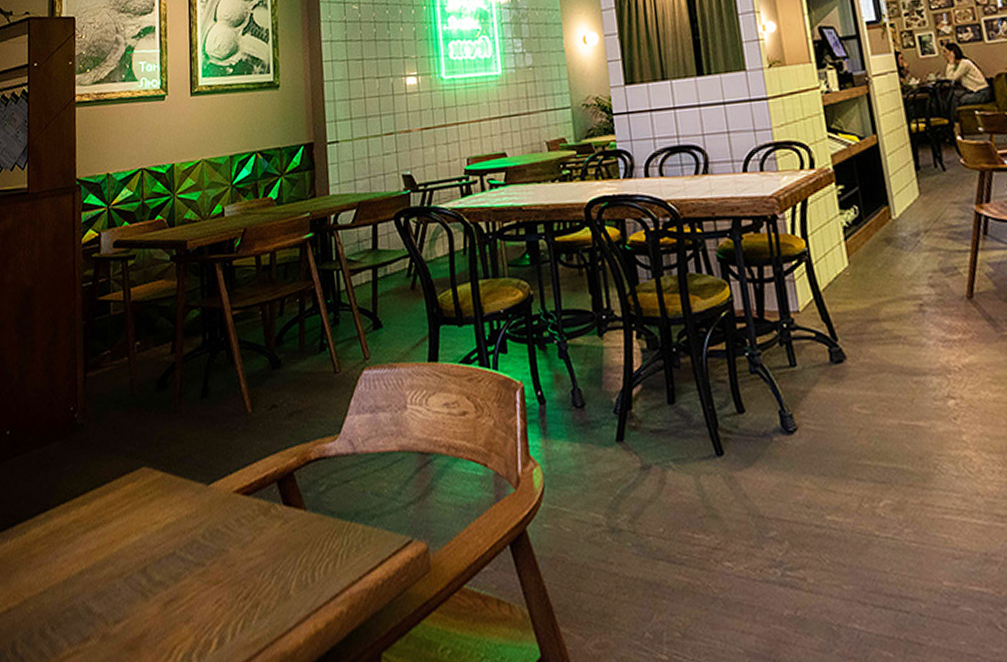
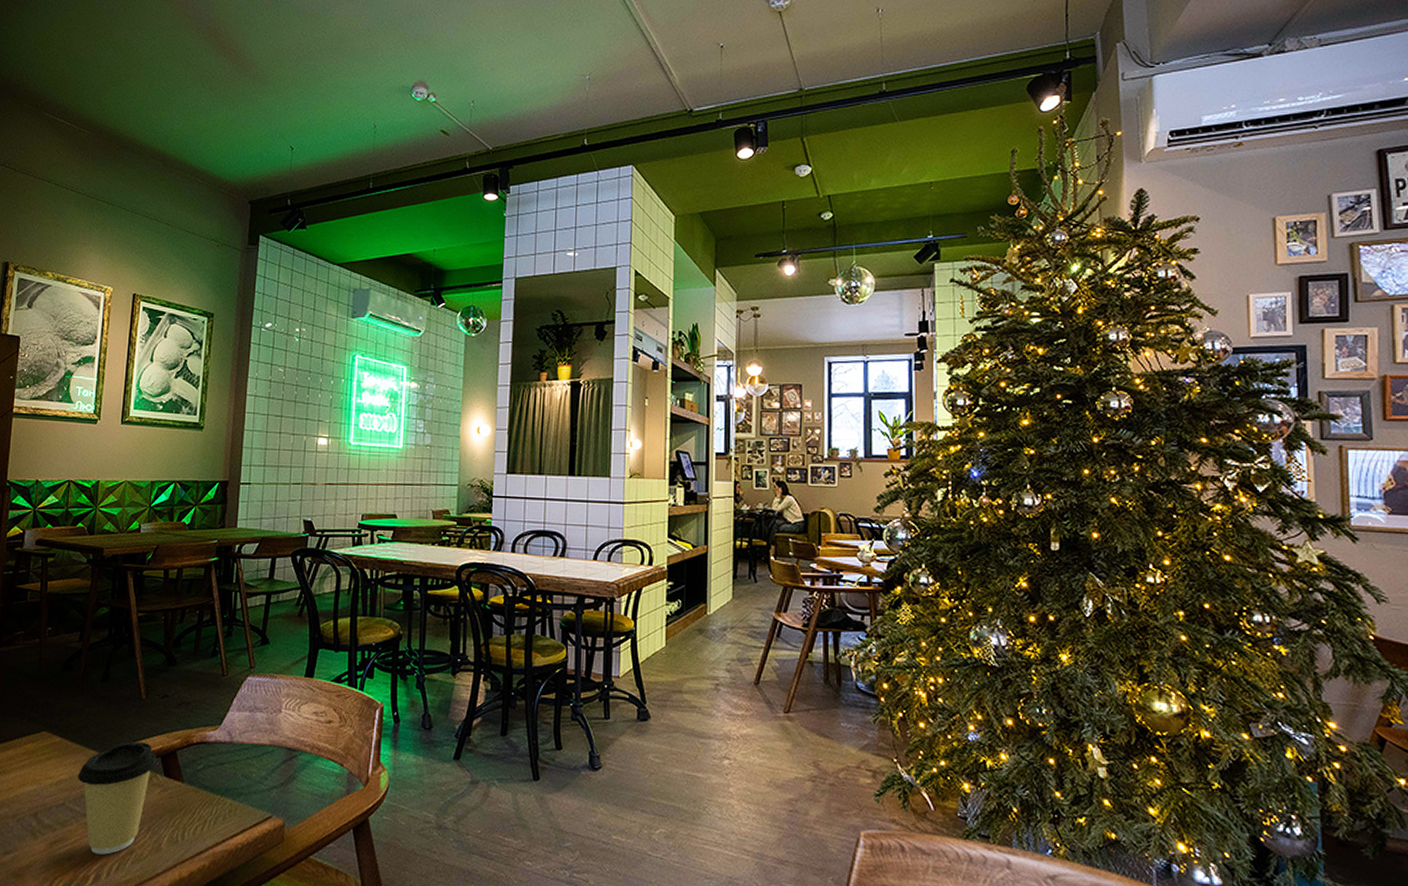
coffee cup: none [187,466,274,611] -> present [78,741,158,855]

